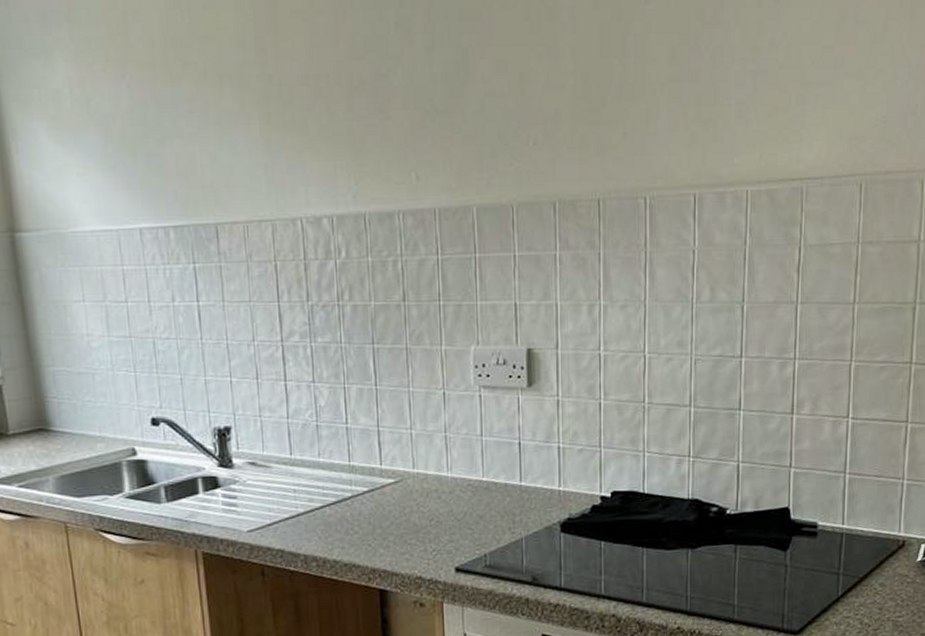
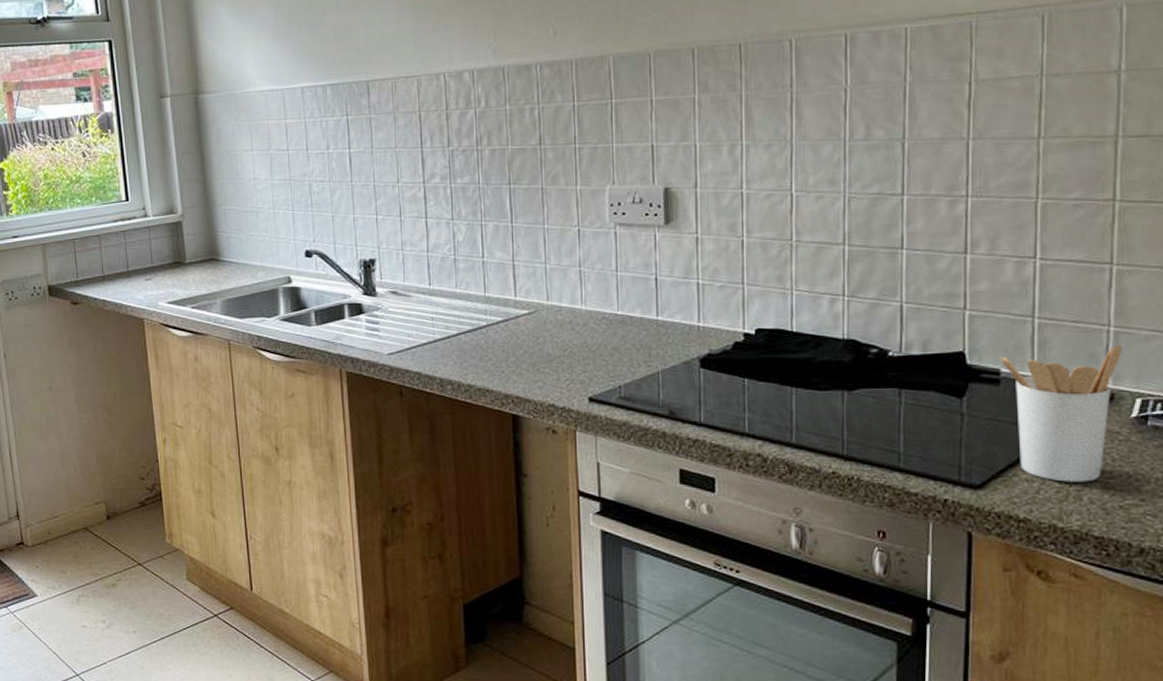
utensil holder: none [816,496,913,623] -> present [998,345,1122,482]

